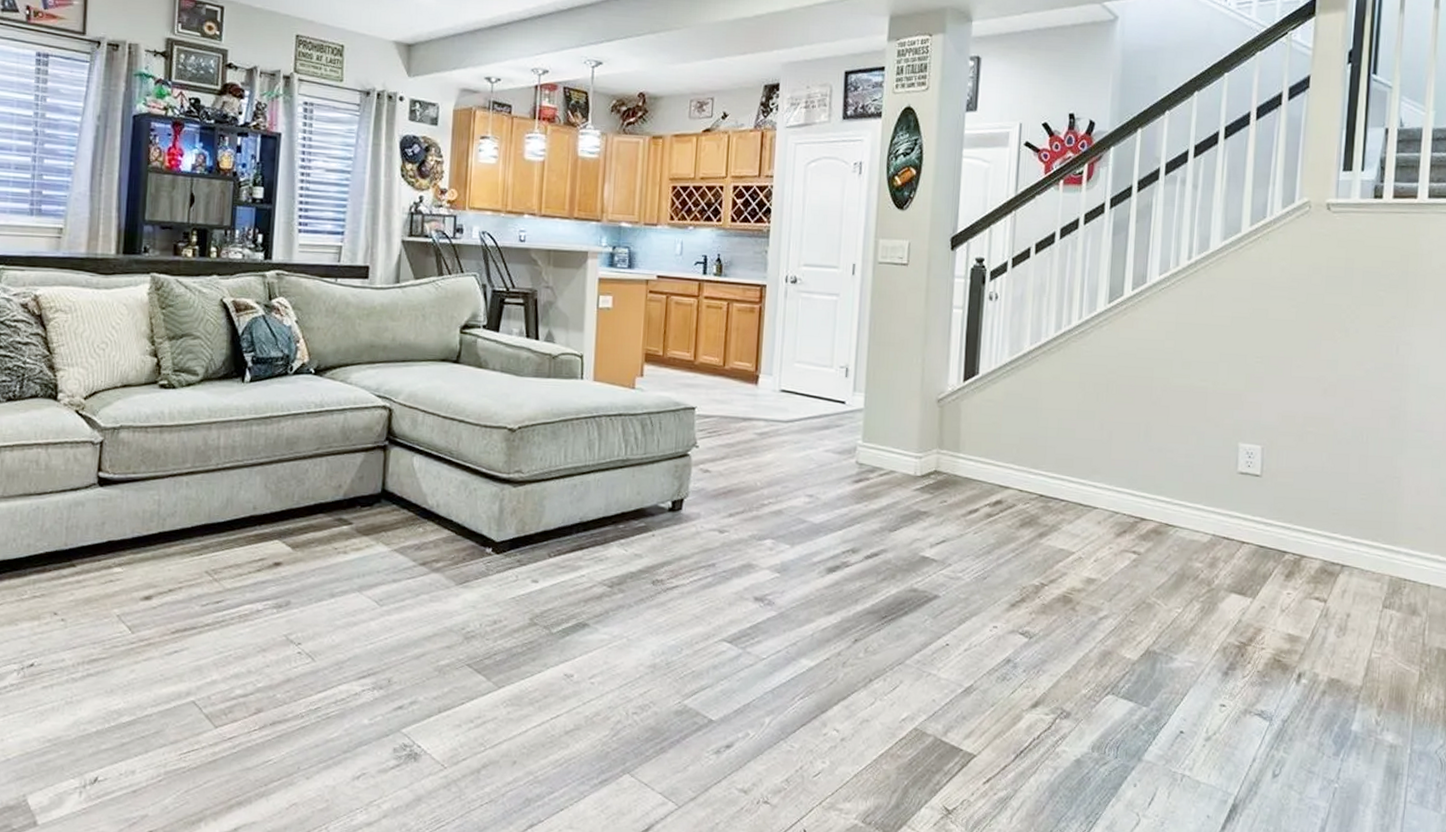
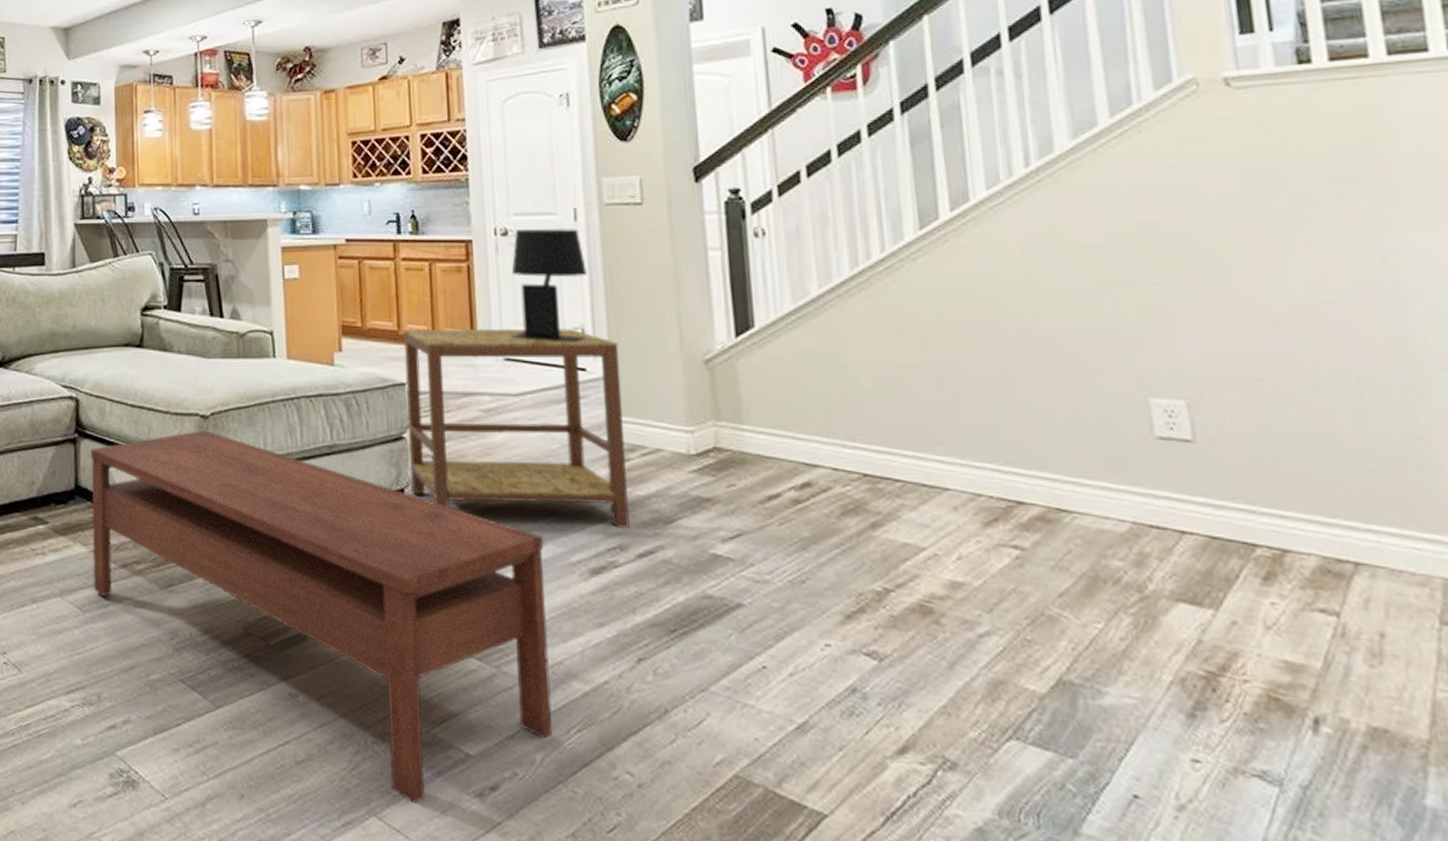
coffee table: none [392,442,794,762] -> present [89,430,553,804]
side table: none [689,360,874,535] -> present [403,328,630,529]
table lamp: none [788,279,857,379] -> present [511,227,587,342]

